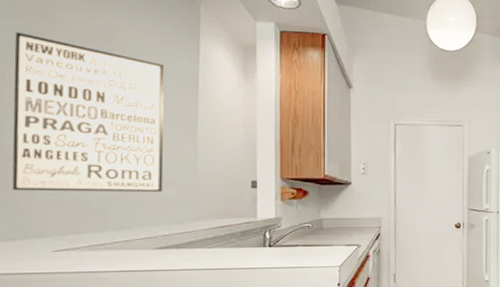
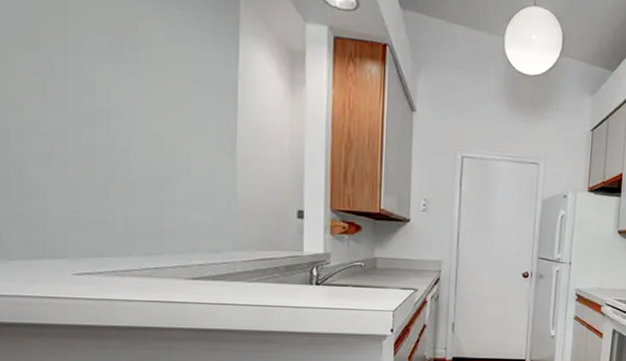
wall art: present [12,31,165,192] -> none [18,13,198,216]

